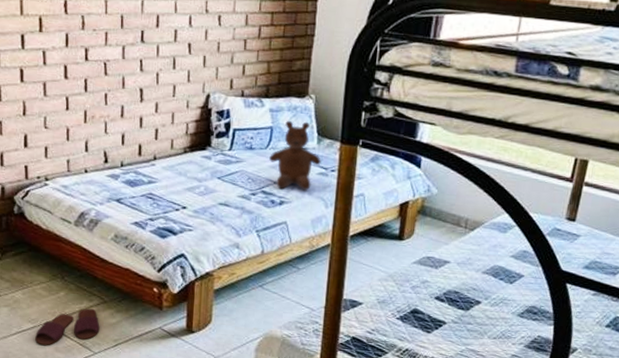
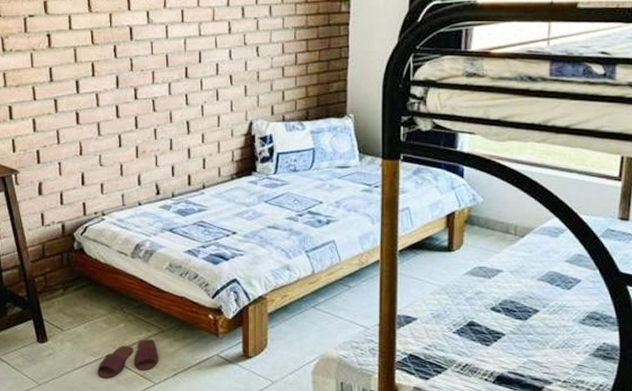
teddy bear: present [269,121,321,191] -> none [313,140,364,208]

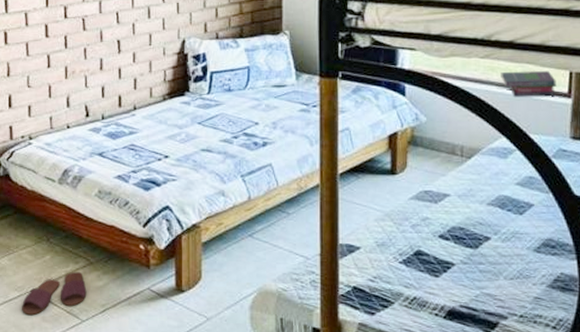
books: none [555,155,608,180] -> present [500,71,557,97]

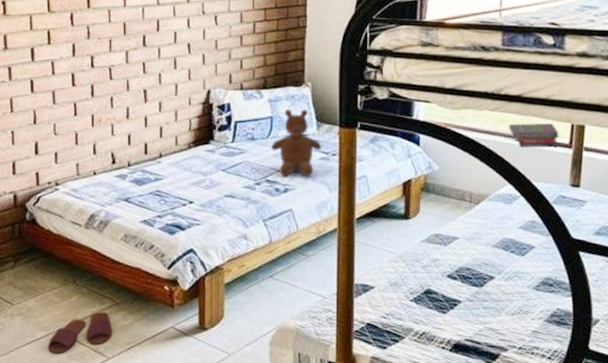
teddy bear: none [249,58,302,129] -> present [271,109,322,176]

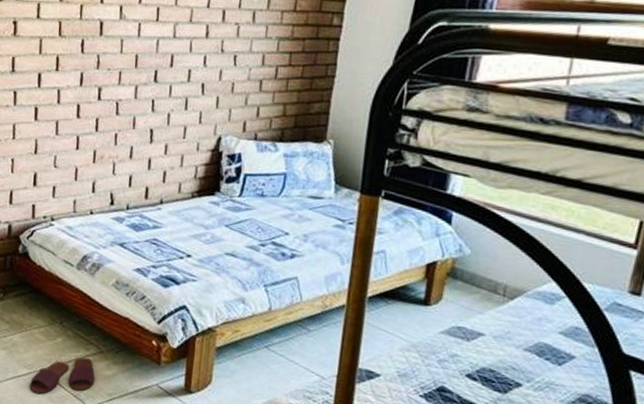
teddy bear: present [271,109,322,176] -> none [281,167,338,244]
books: present [508,123,559,148] -> none [560,212,623,246]

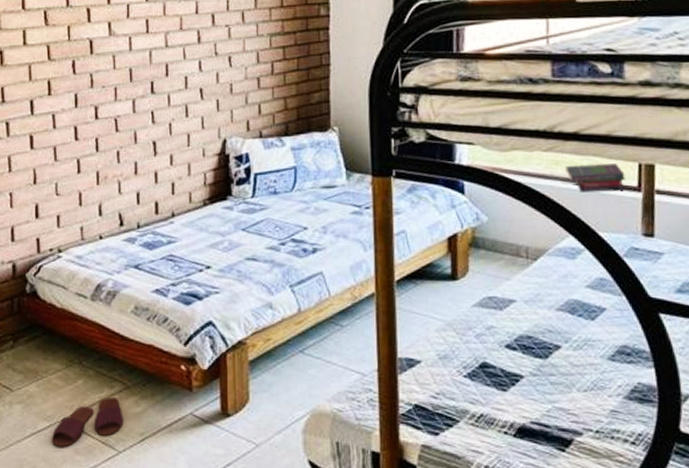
books: none [560,212,623,246] -> present [565,164,625,192]

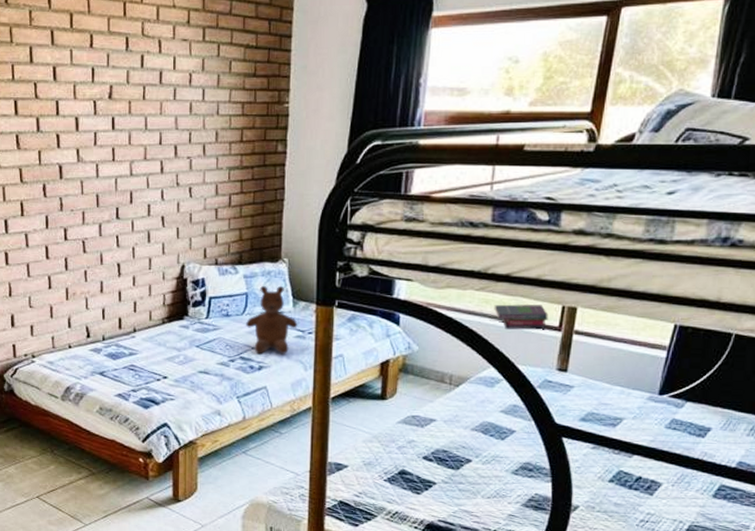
slippers: present [52,396,124,448] -> none [29,480,89,519]
teddy bear: none [296,156,353,234] -> present [246,285,298,354]

